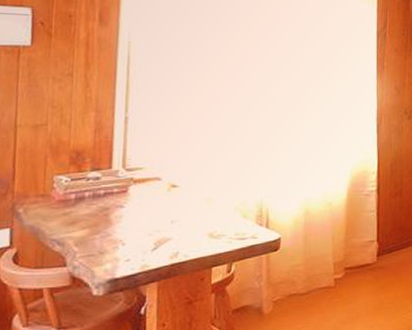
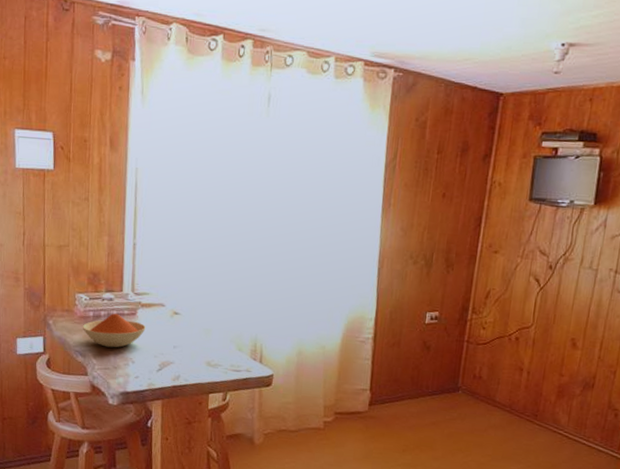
bowl: none [62,193,139,231] -> present [83,313,146,348]

